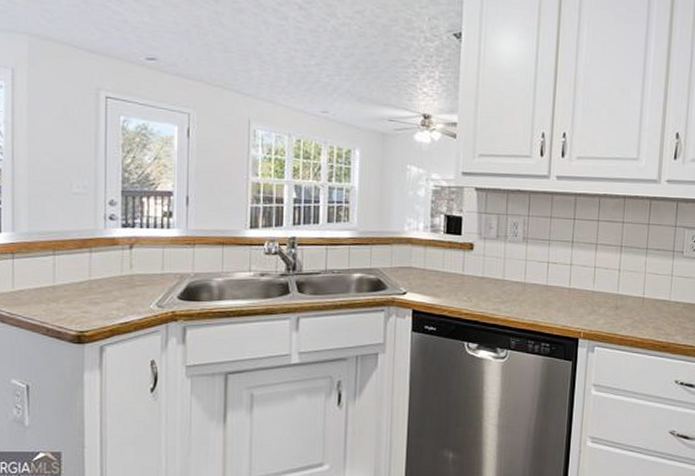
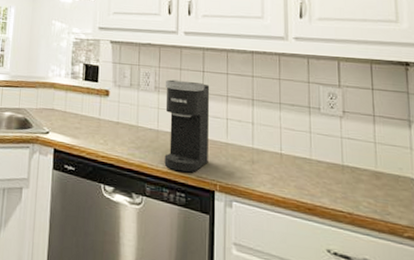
coffee maker: none [530,229,580,323] -> present [164,79,210,173]

